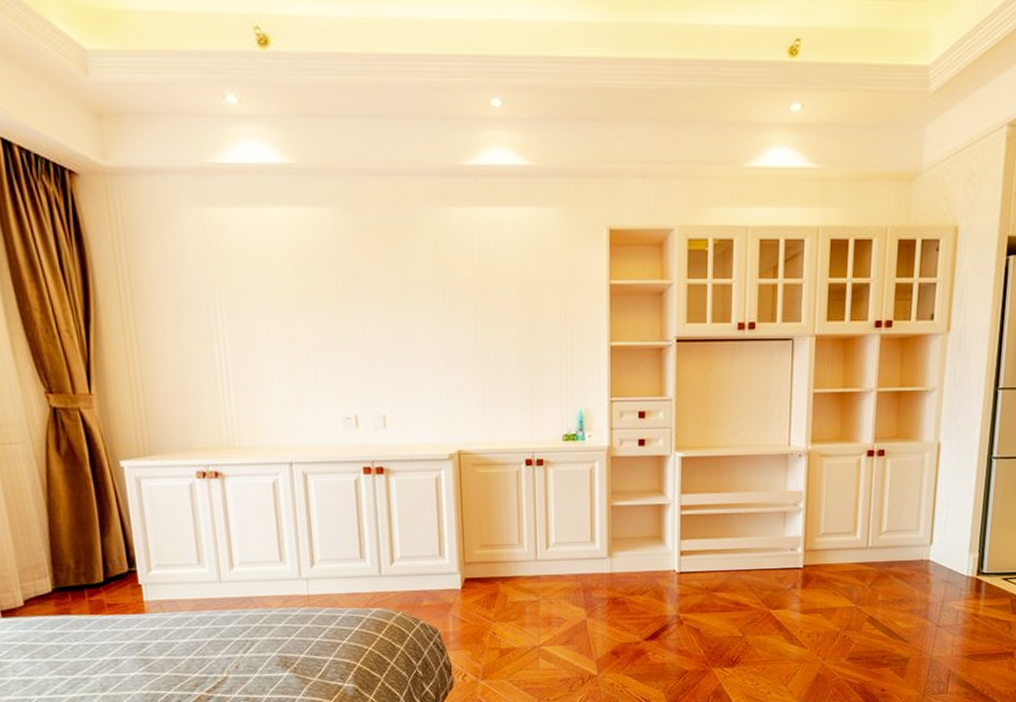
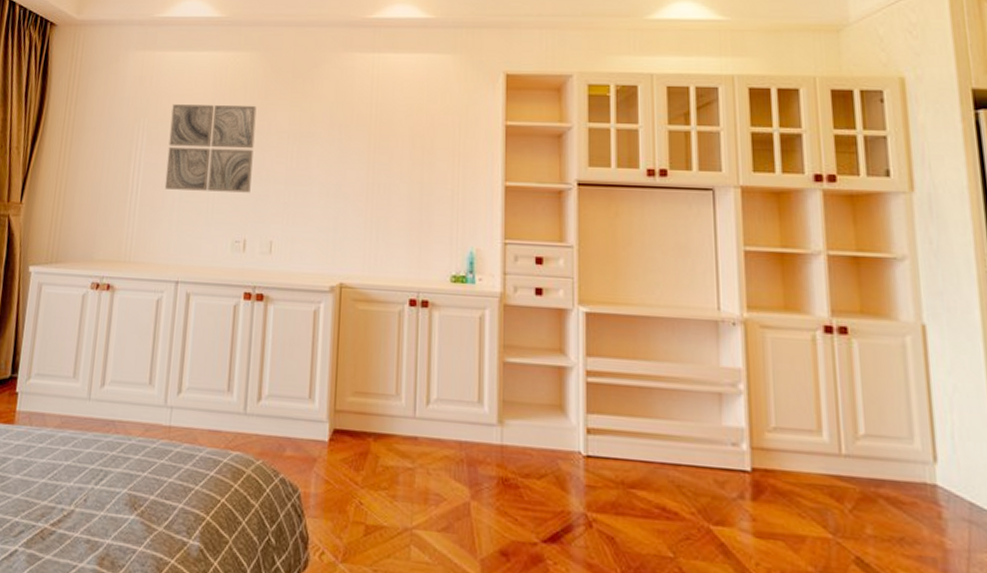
wall art: none [250,270,355,369] -> present [164,104,257,193]

